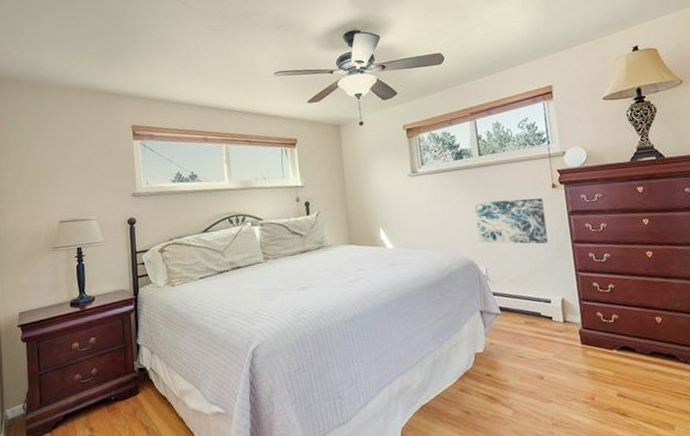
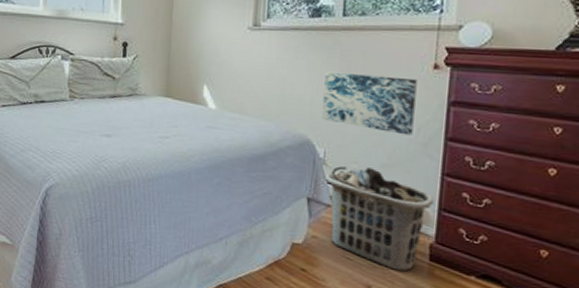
clothes hamper: none [490,276,575,360] -> present [325,166,435,273]

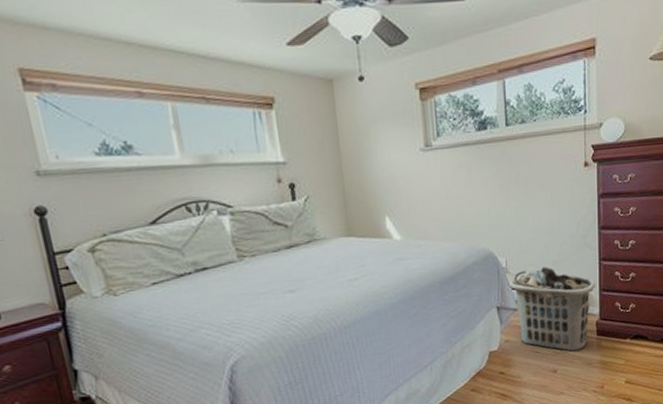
wall art: present [322,71,417,136] -> none [497,179,574,232]

